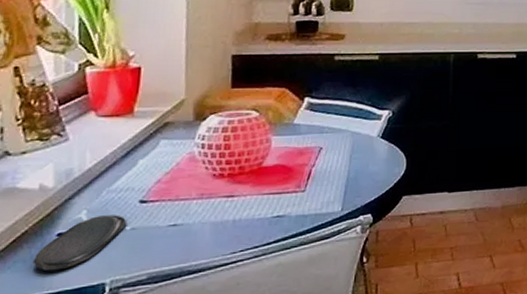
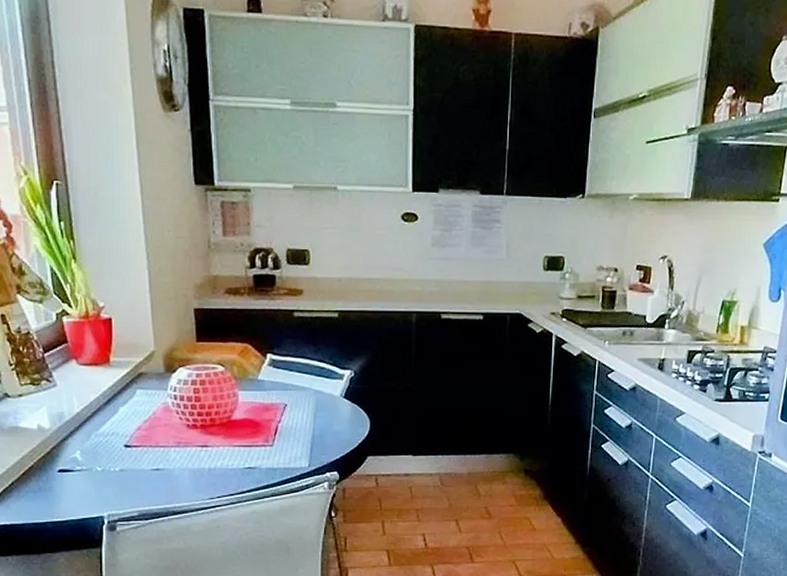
oval tray: present [32,215,127,271] -> none [41,456,116,502]

